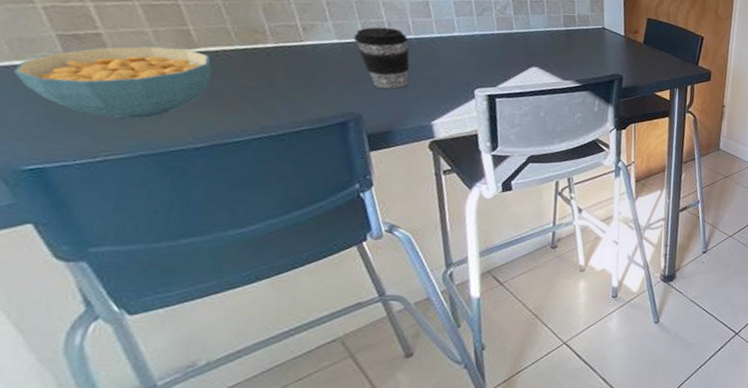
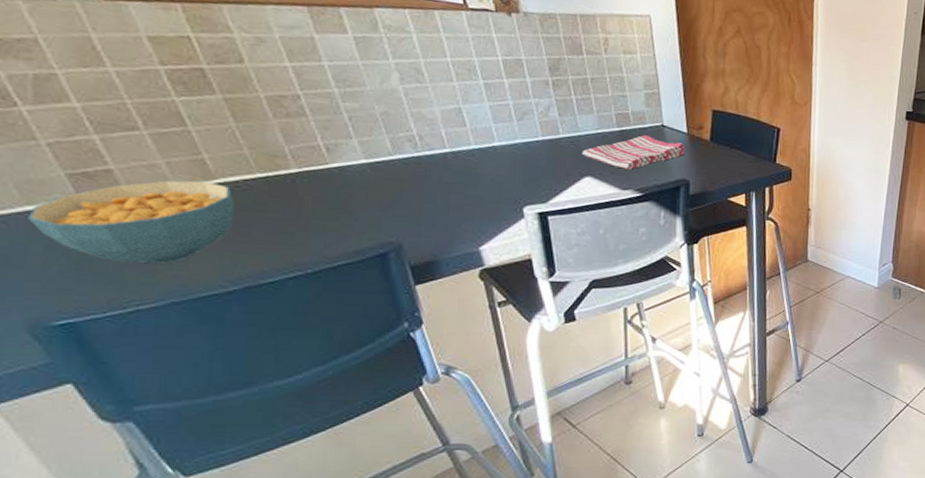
coffee cup: present [353,27,410,89] -> none [383,141,450,213]
dish towel: none [531,34,621,64] -> present [582,134,685,171]

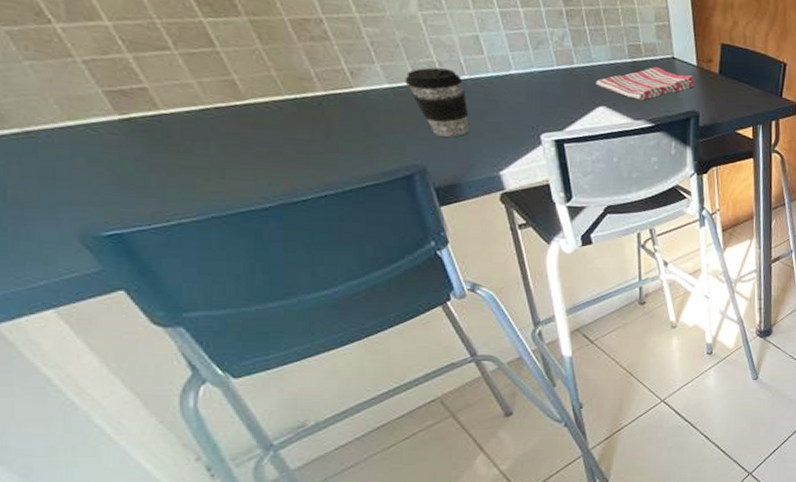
cereal bowl: present [28,180,234,263] -> none [70,99,265,180]
coffee cup: none [383,141,450,213] -> present [405,67,470,137]

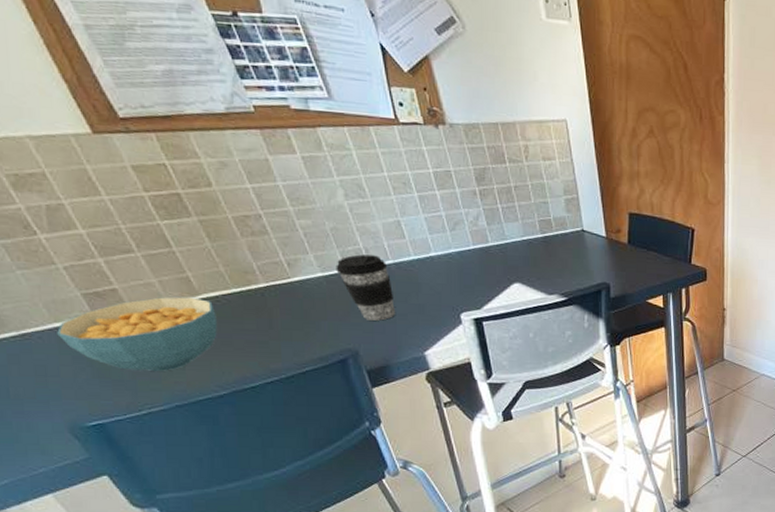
cereal bowl: none [70,99,265,180] -> present [57,296,217,371]
dish towel: present [596,66,695,102] -> none [510,240,605,276]

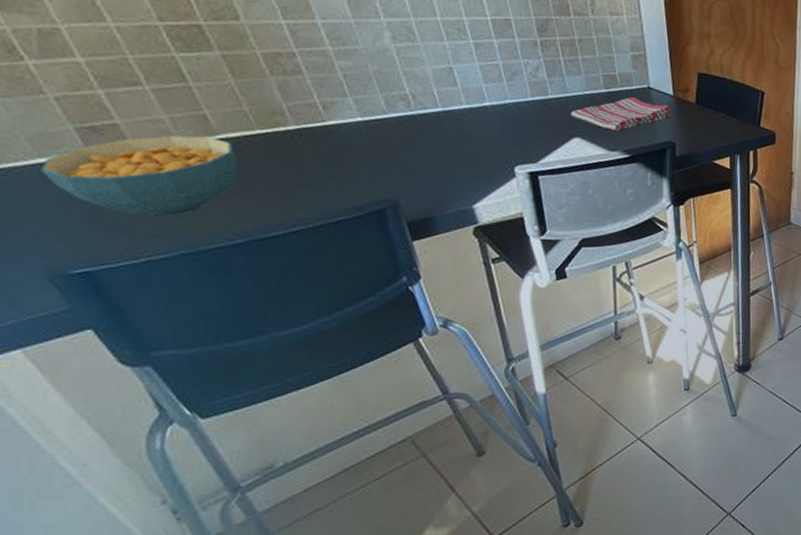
coffee cup: present [336,254,396,321] -> none [377,100,443,171]
dish towel: none [510,240,605,276] -> present [571,96,671,132]

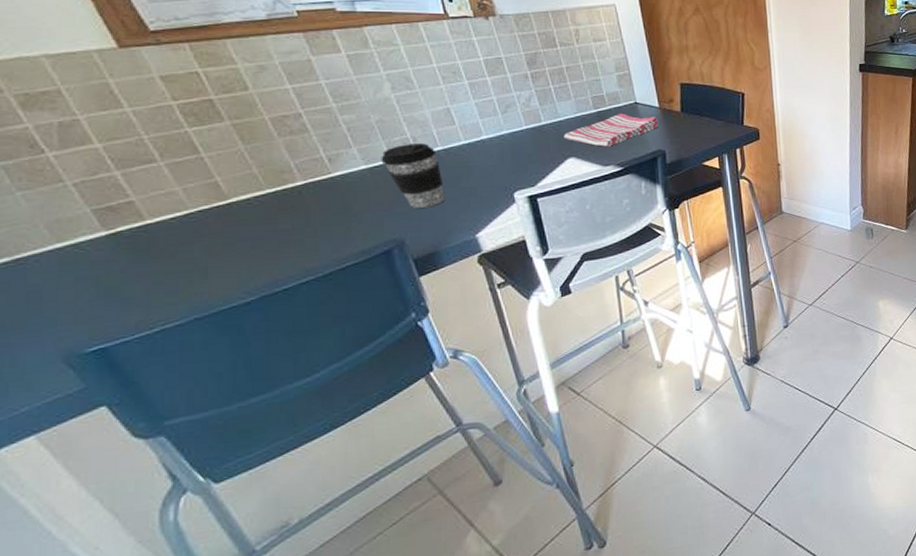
cereal bowl: present [41,135,236,216] -> none [59,202,247,286]
coffee cup: none [377,100,443,171] -> present [381,143,446,208]

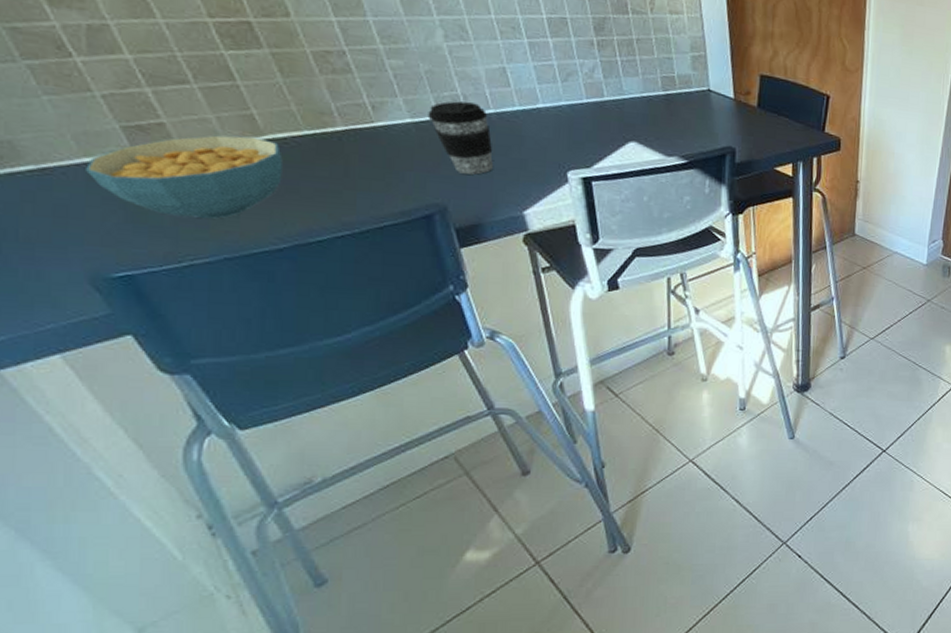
cereal bowl: none [59,202,247,286] -> present [86,135,283,219]
dish towel: present [564,113,659,148] -> none [627,99,732,137]

